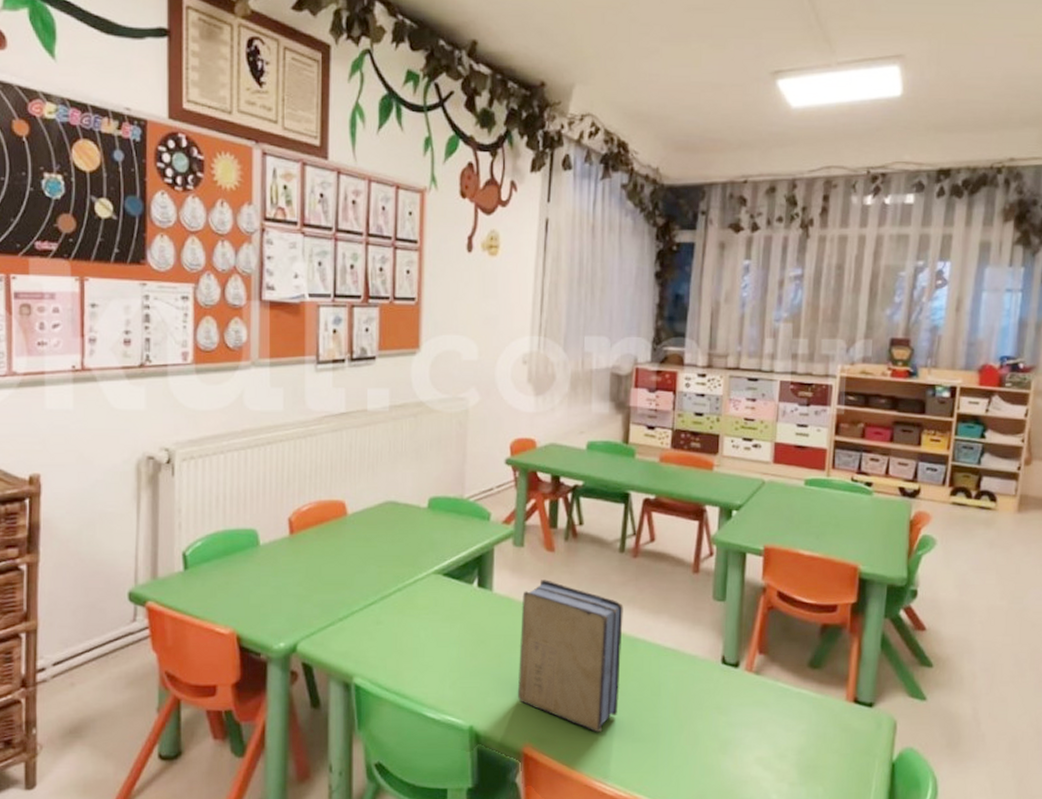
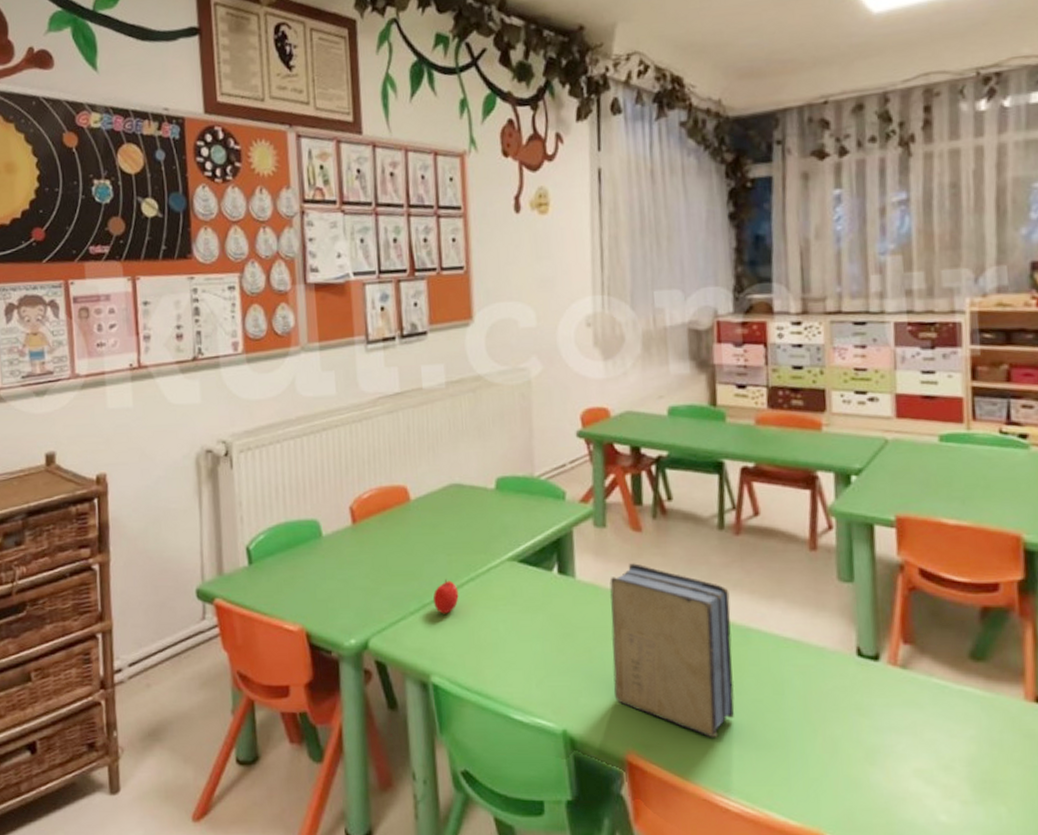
apple: none [362,589,386,621] -> present [433,579,459,614]

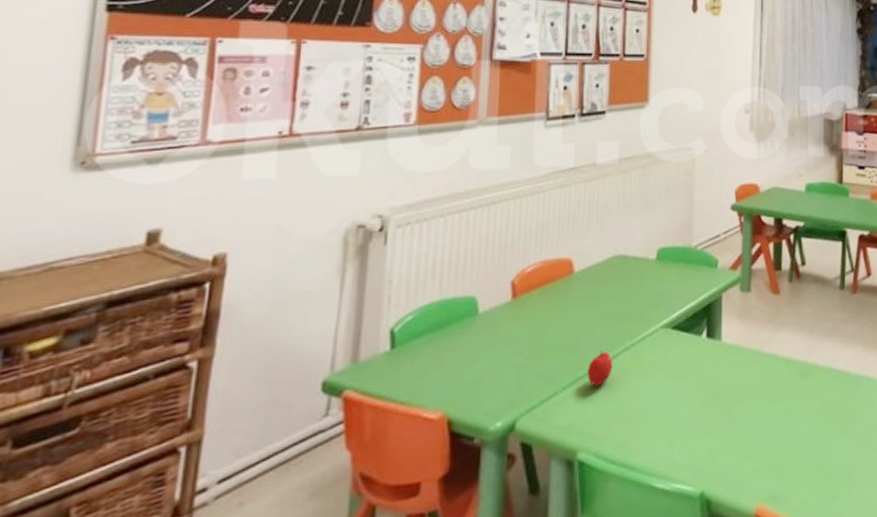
book: present [609,563,735,738] -> none [749,323,847,482]

